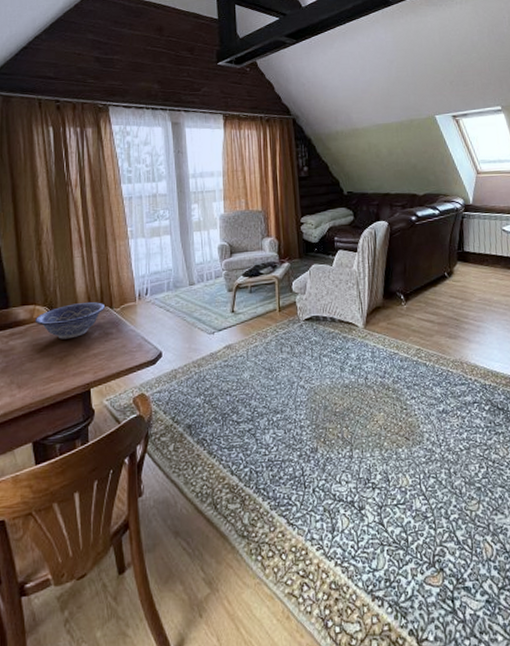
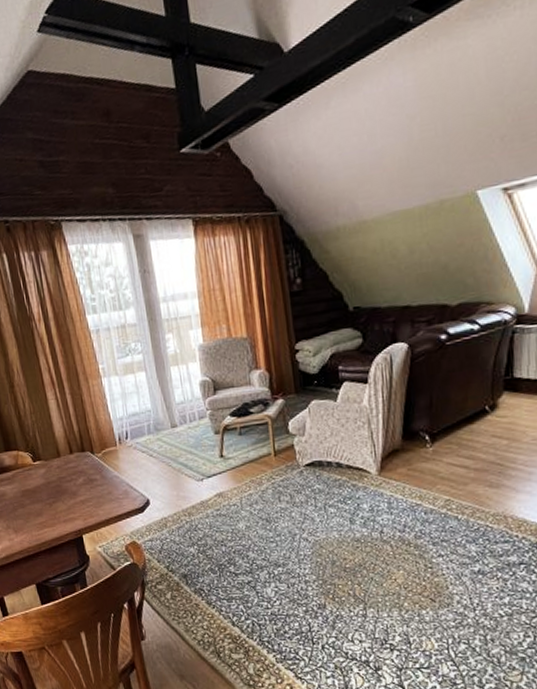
decorative bowl: present [34,302,106,339] -> none [20,447,87,486]

